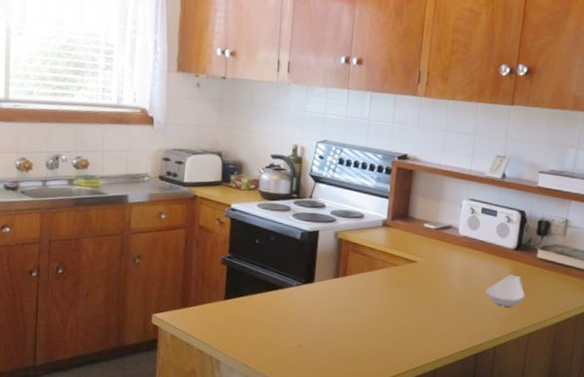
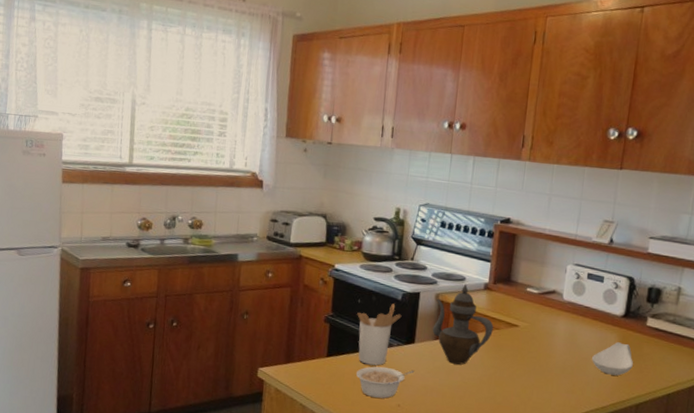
utensil holder: none [255,243,301,307] -> present [357,304,402,366]
legume: none [255,307,315,340] -> present [356,366,415,399]
teapot: none [332,221,392,302] -> present [432,283,494,365]

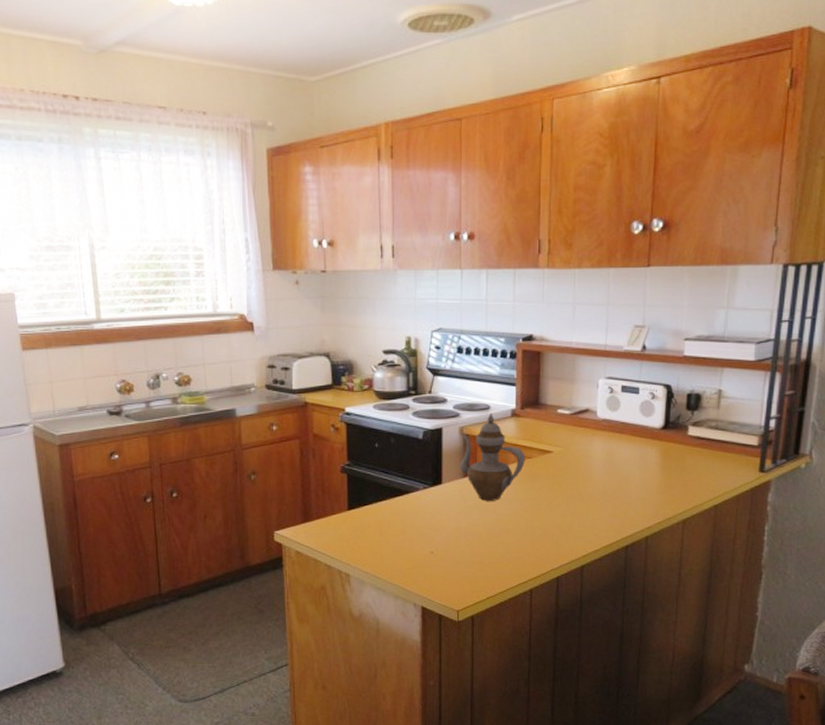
legume: present [356,366,415,399] -> none [383,514,445,547]
utensil holder: present [357,304,402,366] -> none [376,444,425,514]
spoon rest: present [592,342,633,376] -> none [633,457,677,492]

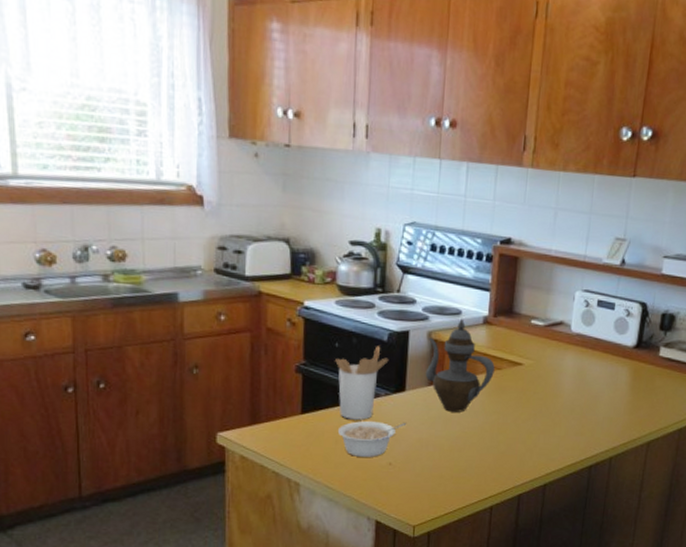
utensil holder: none [376,444,425,514] -> present [335,346,389,421]
legume: none [383,514,445,547] -> present [338,421,407,457]

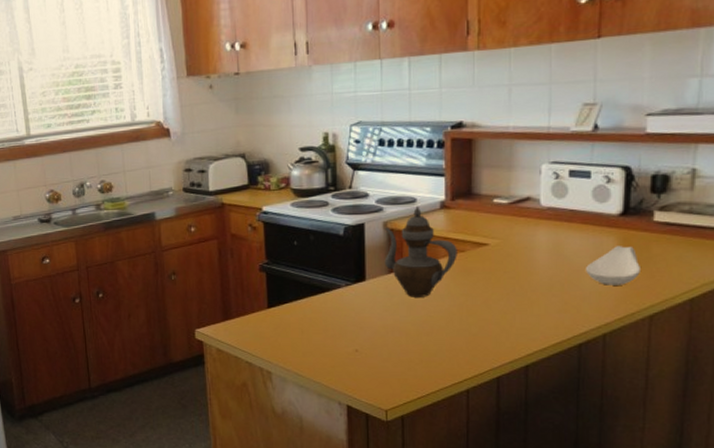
utensil holder: present [335,346,389,421] -> none [295,240,347,312]
legume: present [338,421,407,457] -> none [304,311,370,345]
spoon rest: none [602,376,645,413] -> present [586,246,640,285]

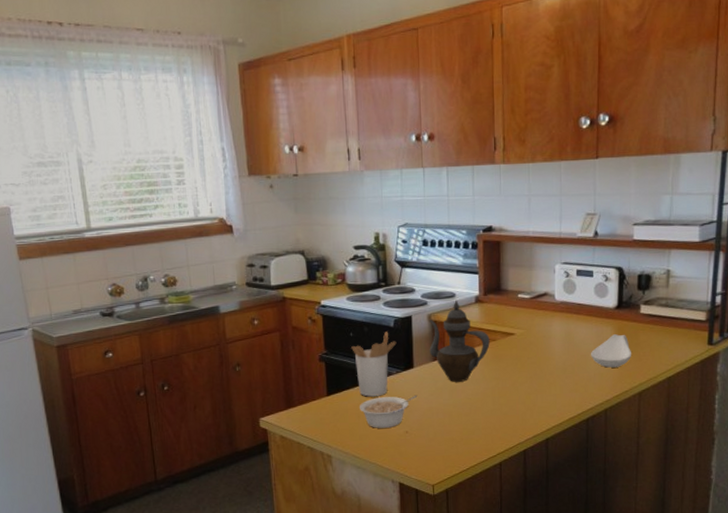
utensil holder: none [295,240,347,312] -> present [351,332,397,398]
legume: none [304,311,370,345] -> present [360,396,418,428]

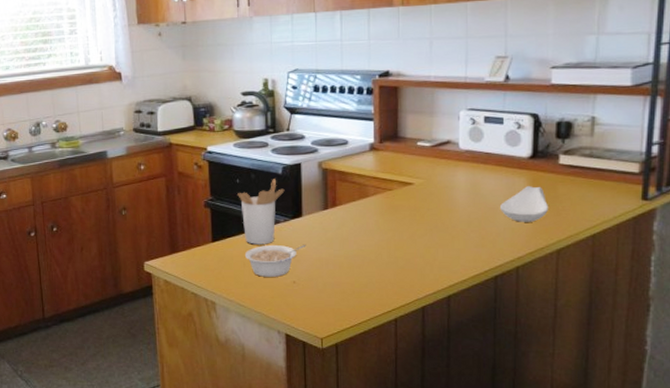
teapot: present [428,300,490,382] -> none [319,147,385,232]

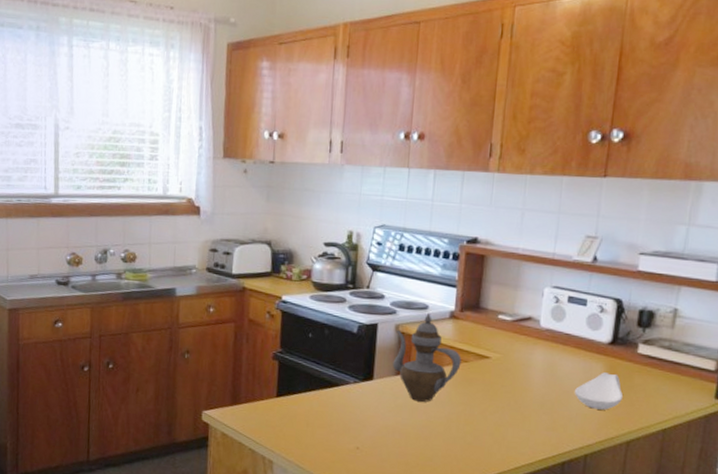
utensil holder: present [237,179,285,246] -> none [308,337,358,406]
legume: present [245,245,306,277] -> none [310,406,374,441]
teapot: none [319,147,385,232] -> present [392,312,462,402]

